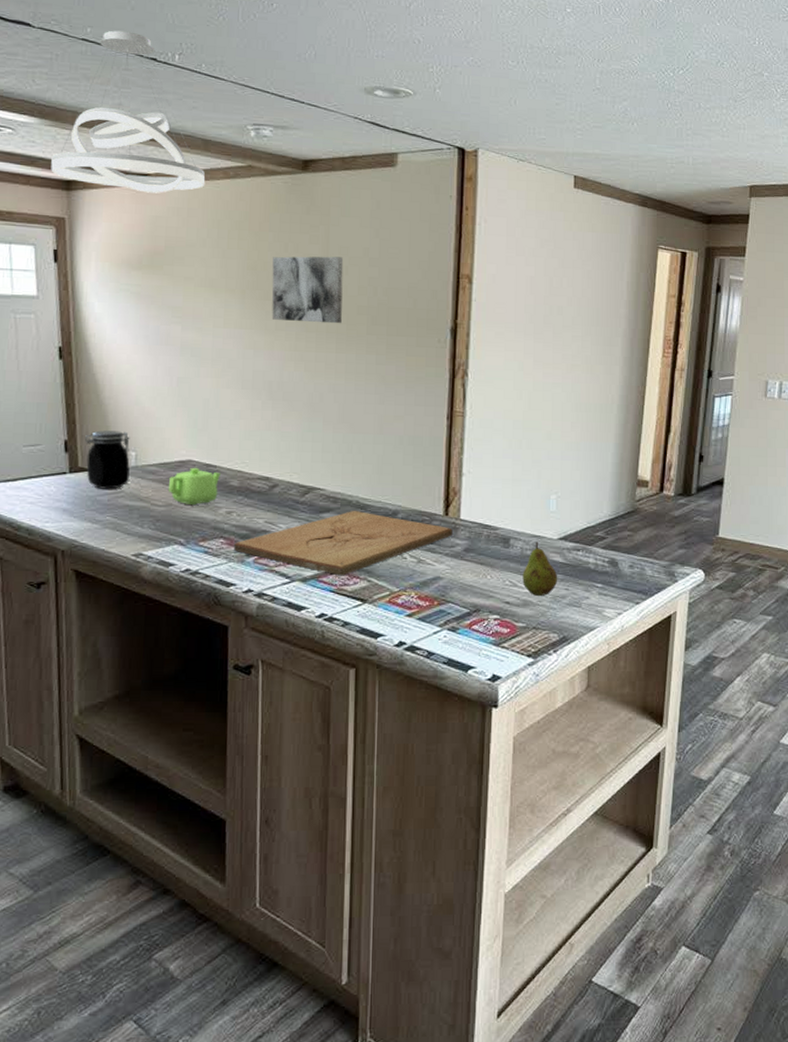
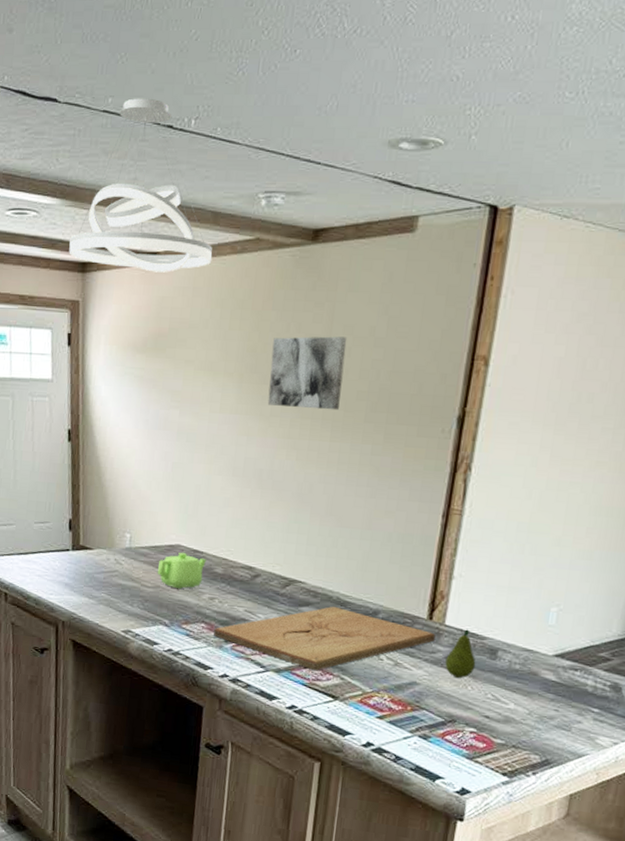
jar: present [85,430,130,489] -> none [86,511,126,568]
fruit: none [464,522,492,568] -> present [445,629,476,678]
fruit: present [522,542,558,596] -> none [506,656,548,714]

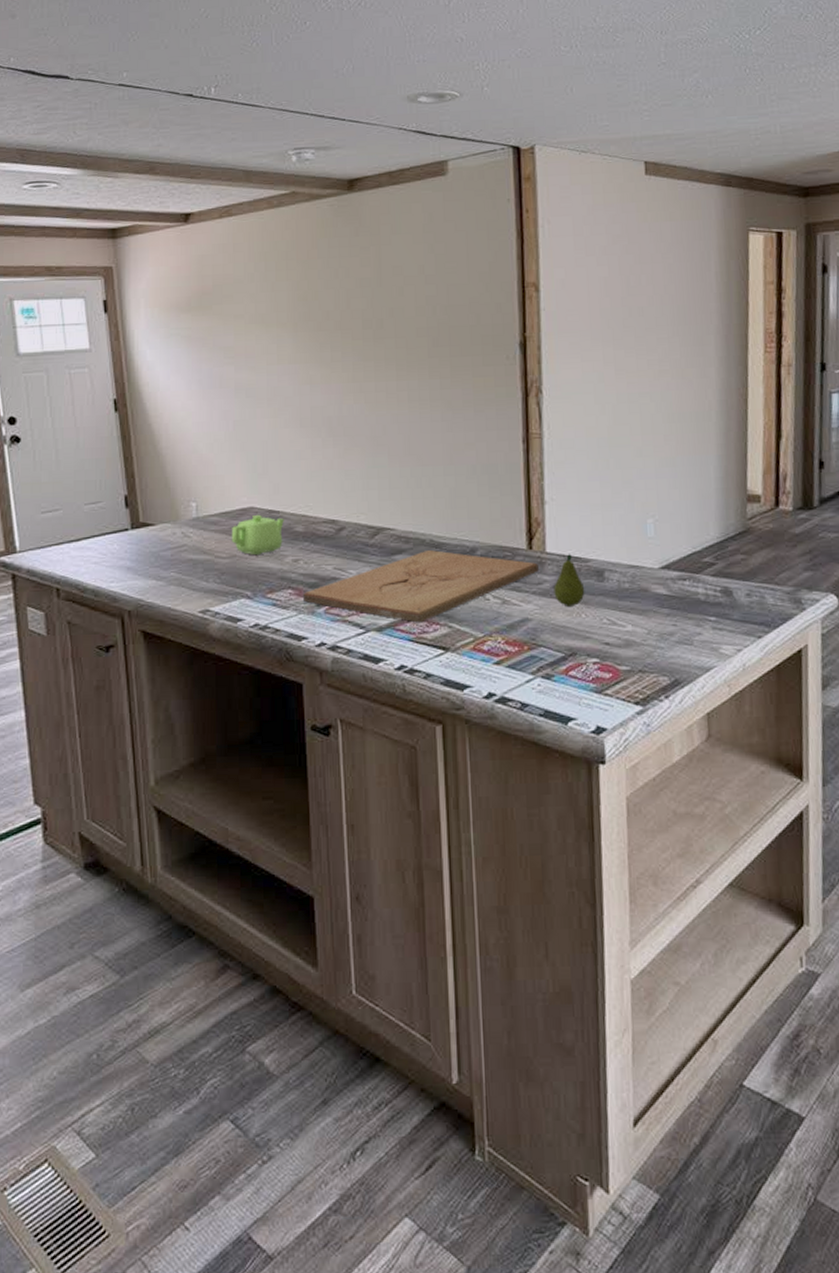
pendant light: present [69,98,212,273] -> none [95,71,249,232]
wall art: present [267,336,347,411] -> none [323,277,400,351]

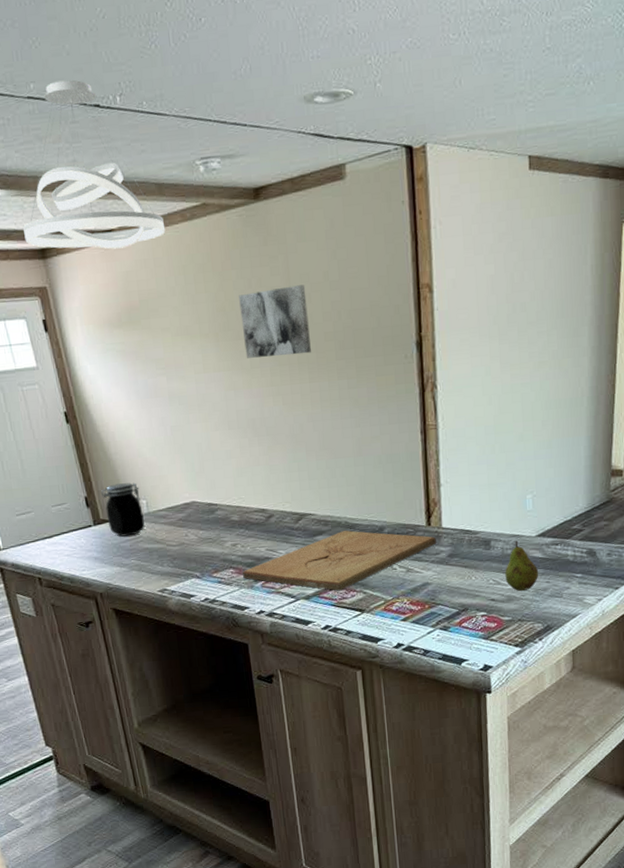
pendant light: none [95,71,249,232] -> present [22,80,166,249]
jar: none [145,481,191,544] -> present [101,482,145,537]
teapot: present [231,514,284,556] -> none [178,507,222,543]
wall art: none [323,277,400,351] -> present [239,285,311,358]
fruit: present [554,554,585,606] -> none [449,528,475,571]
fruit: none [622,572,664,634] -> present [505,540,539,591]

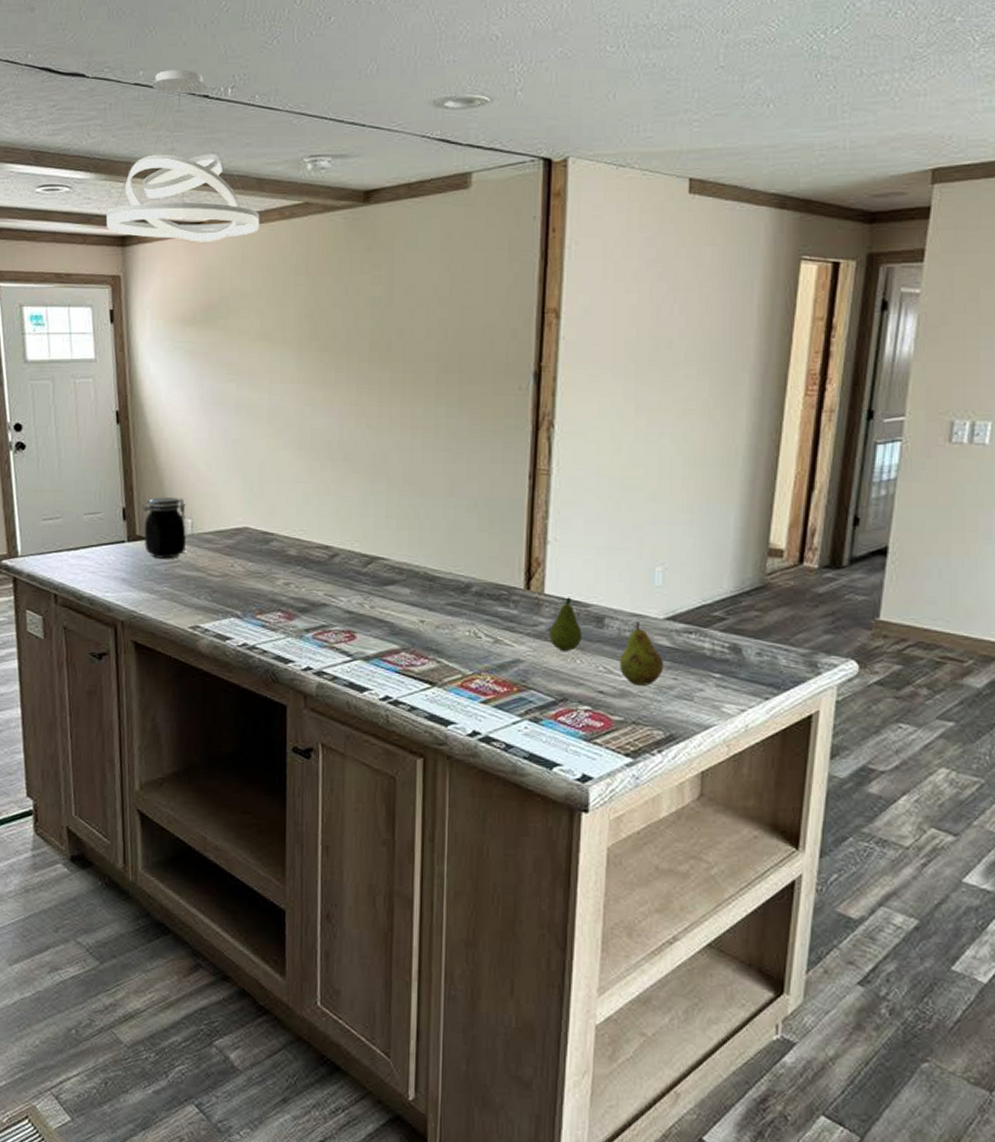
wall art: present [239,285,311,358] -> none [331,297,410,374]
cutting board: present [242,530,437,591] -> none [291,582,537,656]
fruit: none [449,528,475,571] -> present [549,597,582,651]

